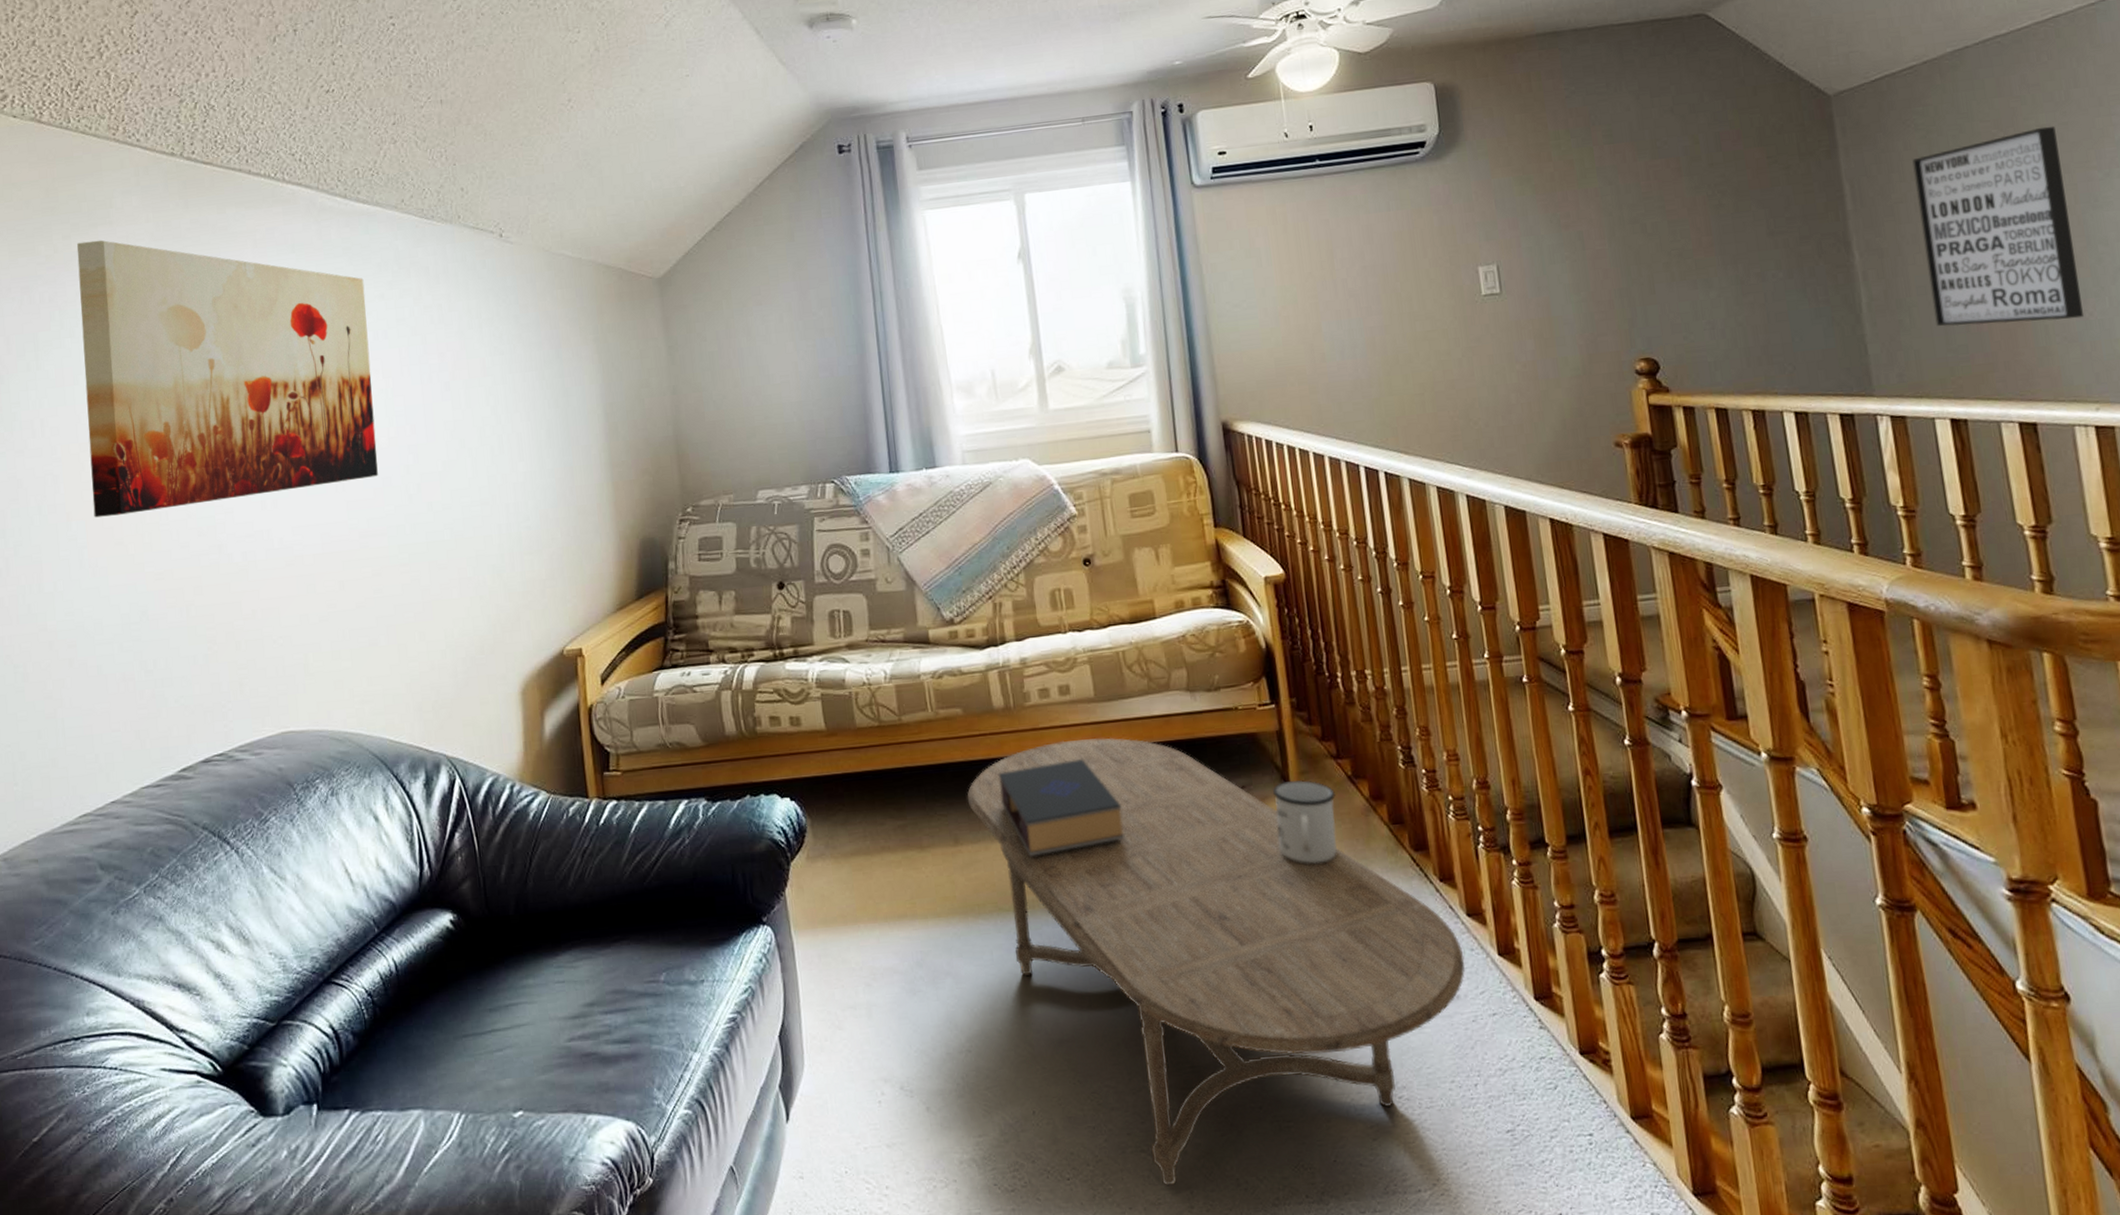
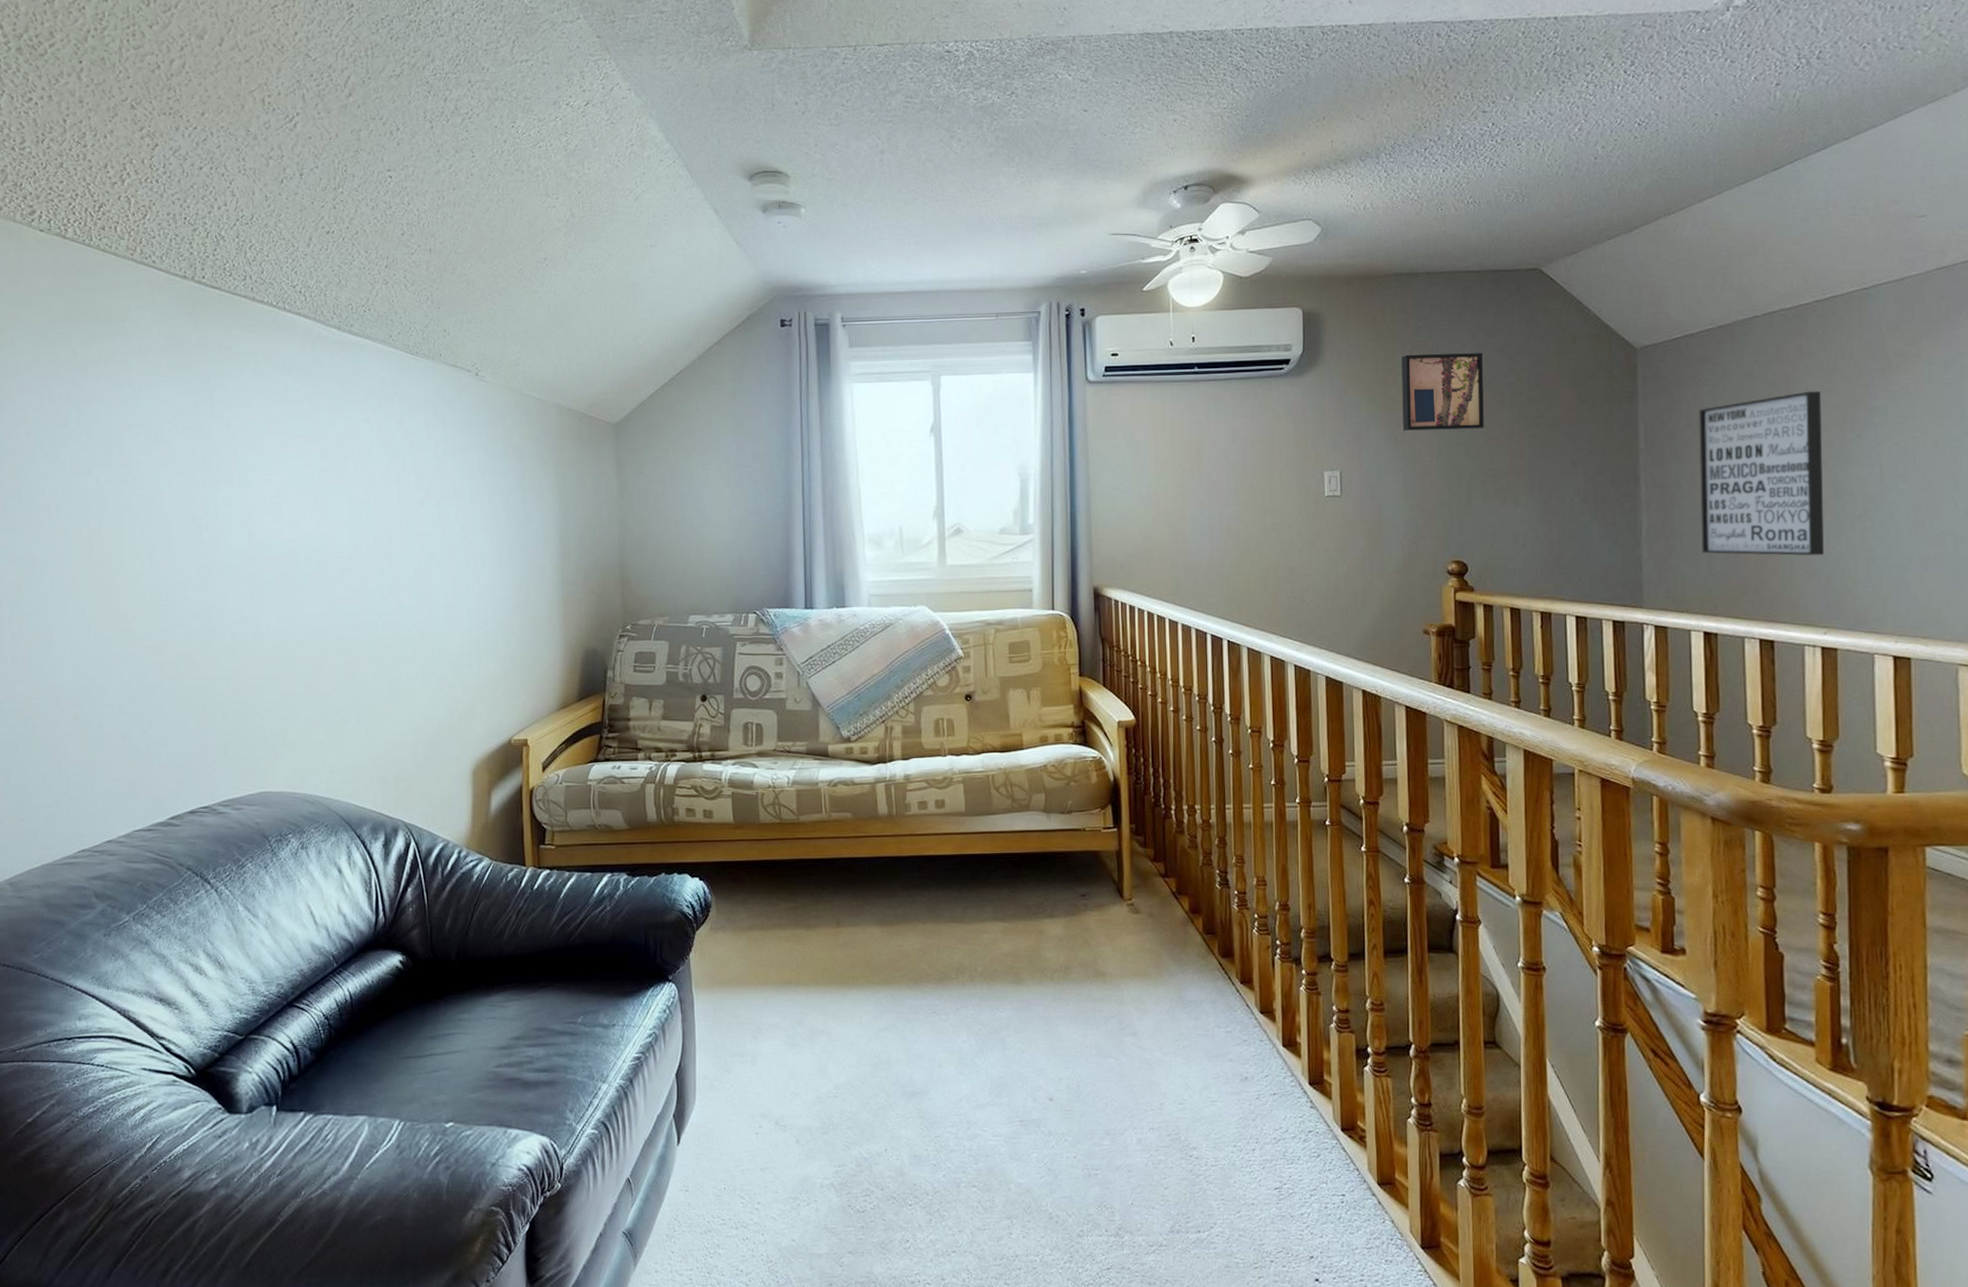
wall art: present [76,240,378,518] -> none [94,349,357,594]
coffee table: present [967,737,1466,1186] -> none [850,846,1255,1216]
book: present [999,759,1125,856] -> none [878,863,981,940]
mug: present [1273,779,1337,864] -> none [1109,892,1160,962]
wall art: none [1555,115,1661,213] -> present [1401,353,1484,431]

